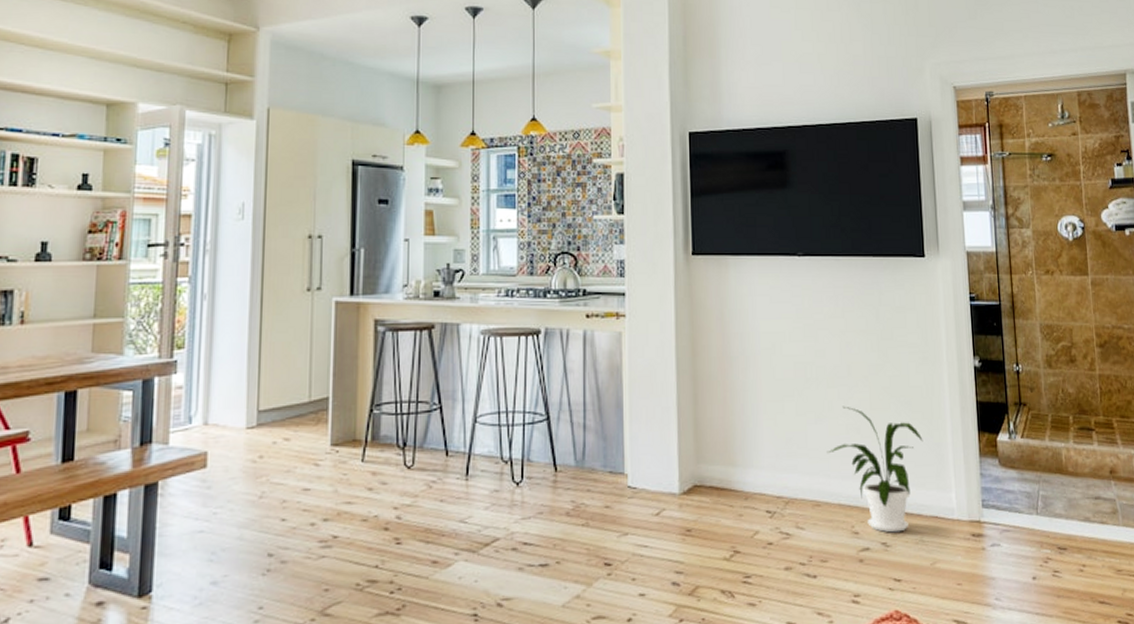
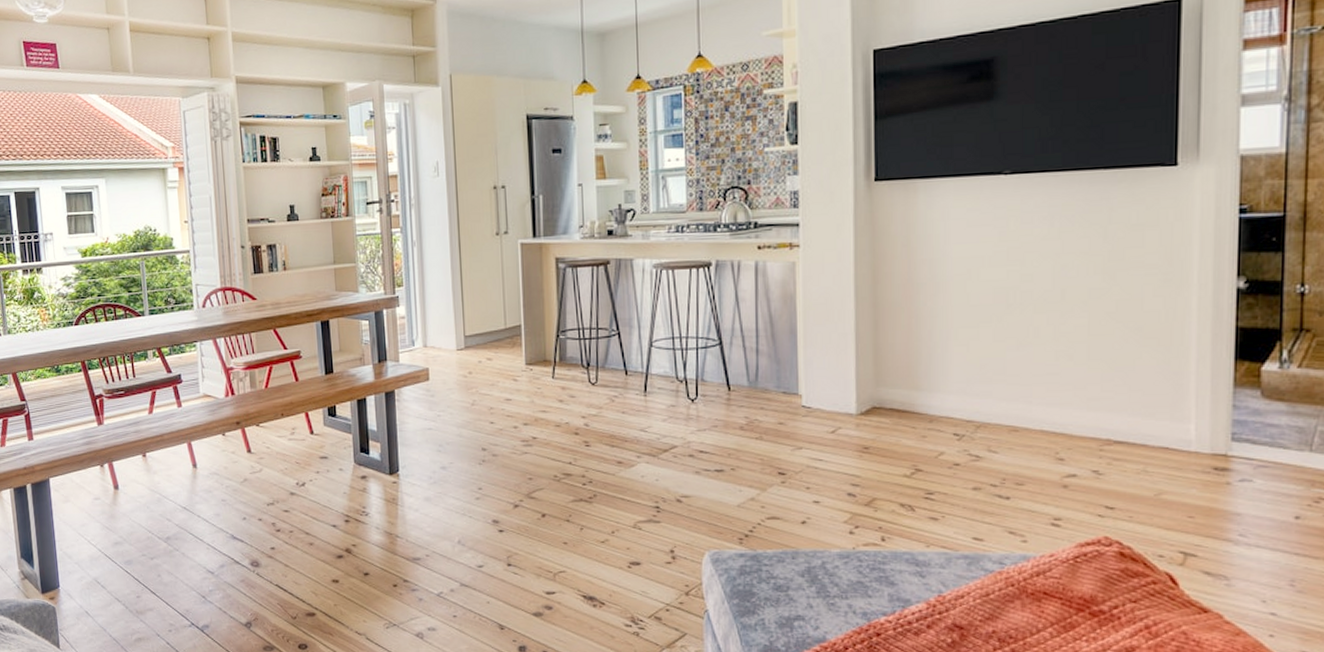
house plant: present [827,406,923,533] -> none [1029,332,1156,461]

